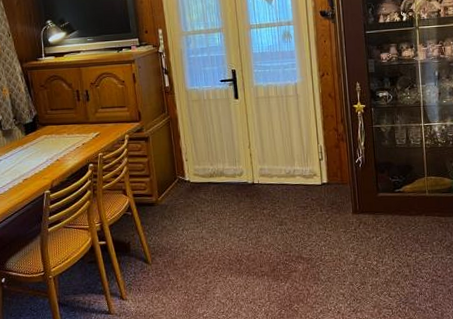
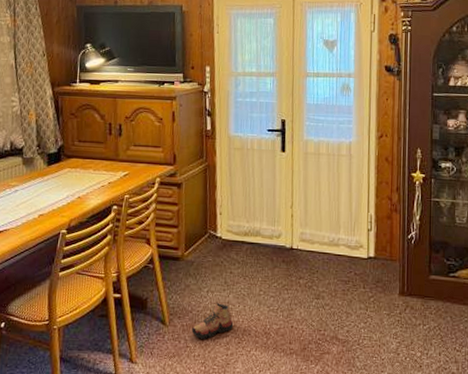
shoe: none [172,238,209,272] -> present [191,302,234,339]

